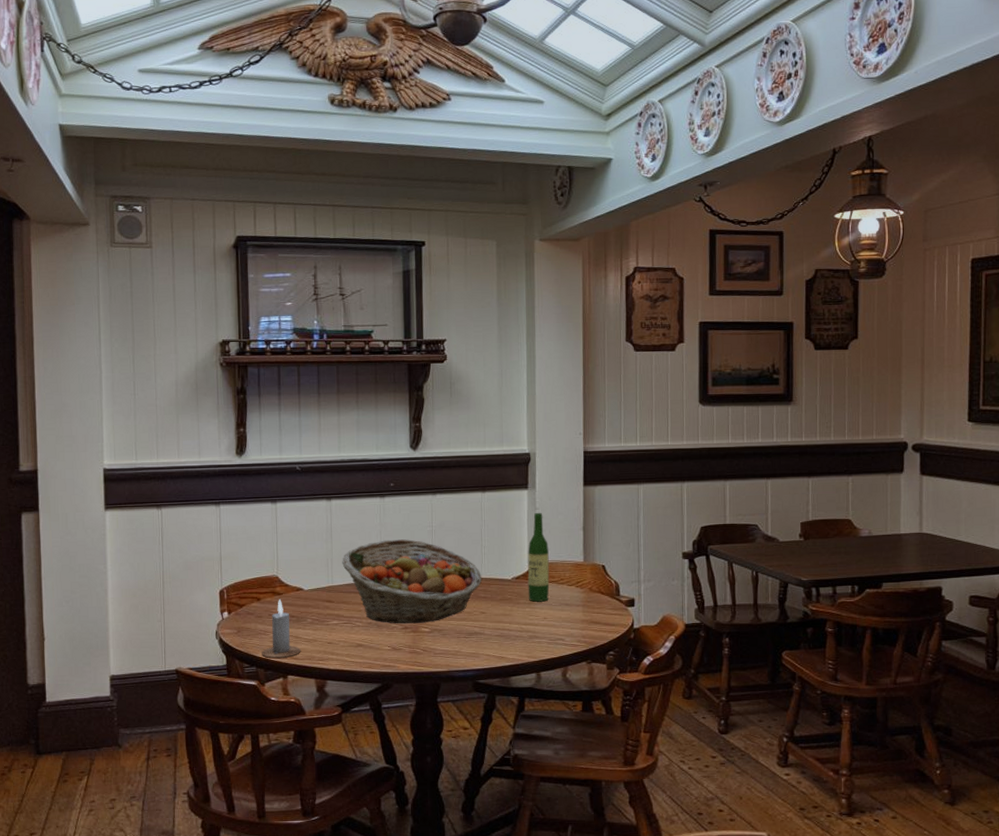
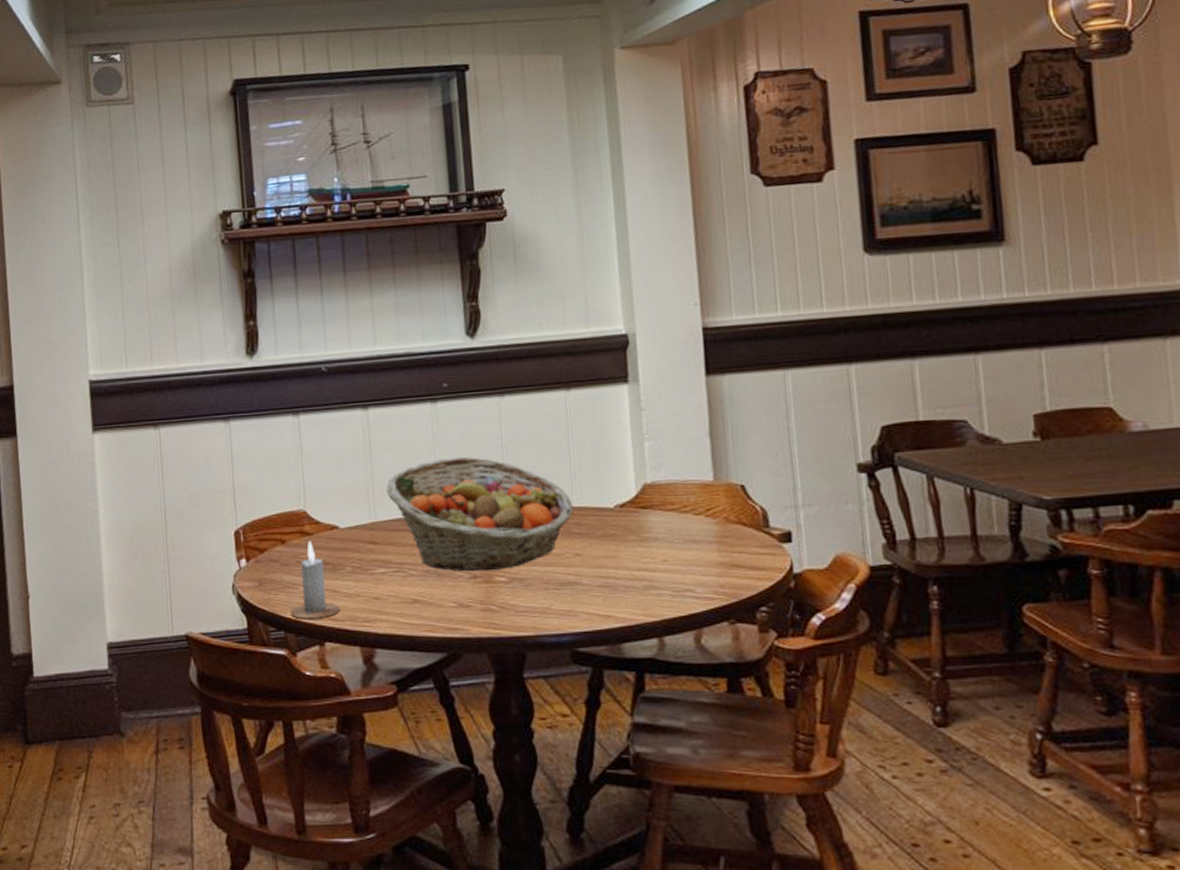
wine bottle: present [527,512,550,602] -> none [634,414,668,539]

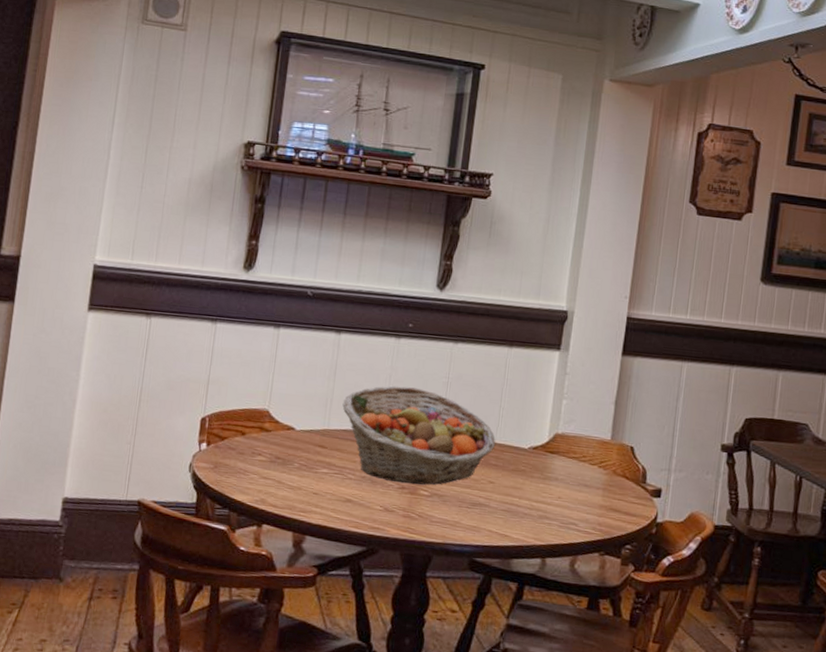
candle: present [290,541,340,619] -> none [237,437,282,504]

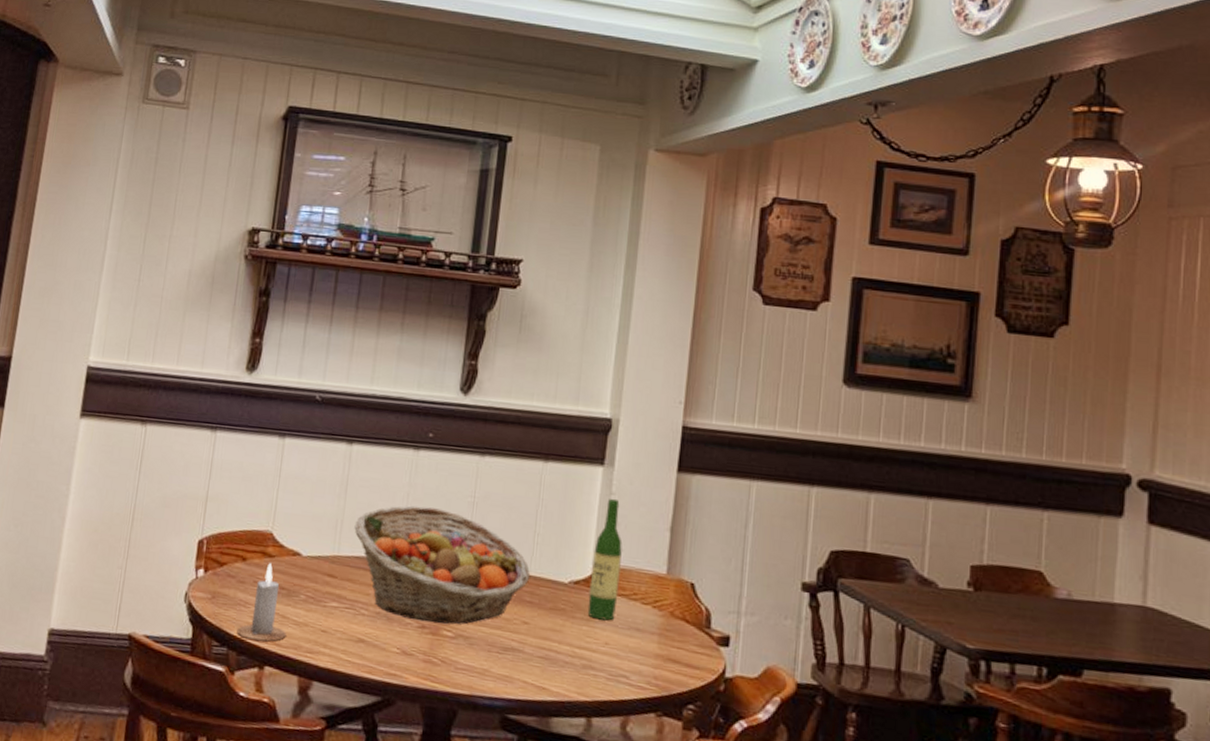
candle: none [237,437,282,504] -> present [237,563,287,642]
wine bottle: none [544,377,575,479] -> present [587,498,623,621]

